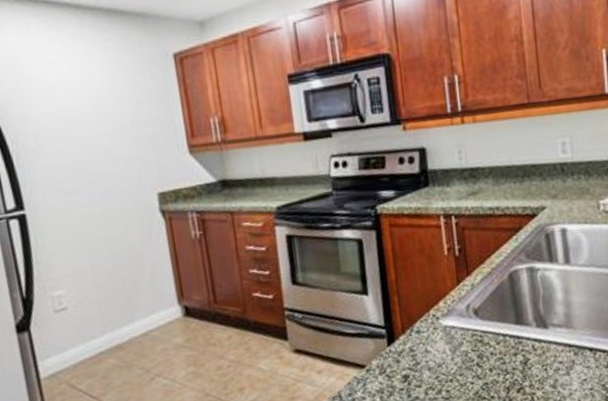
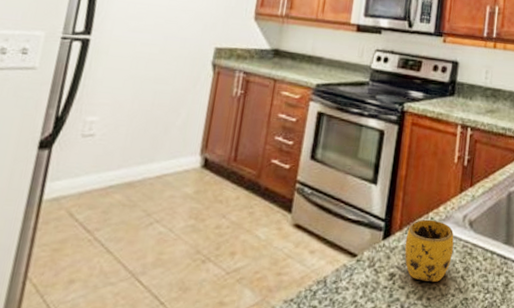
mug: none [411,316,463,376] -> present [404,219,454,282]

